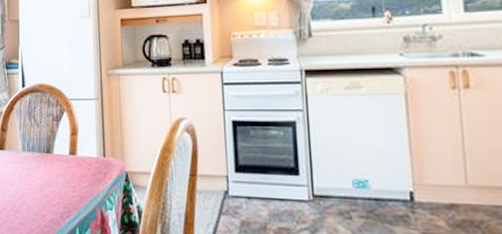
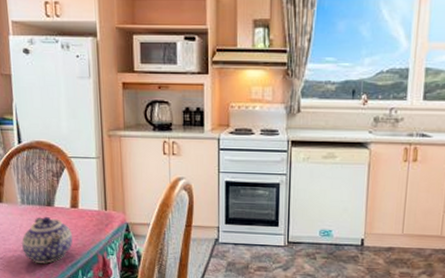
teapot: none [21,165,70,219] -> present [22,217,73,264]

